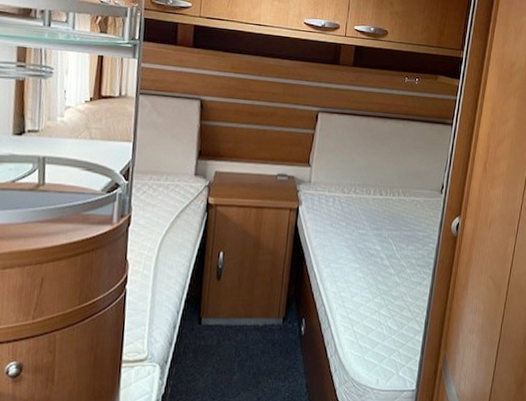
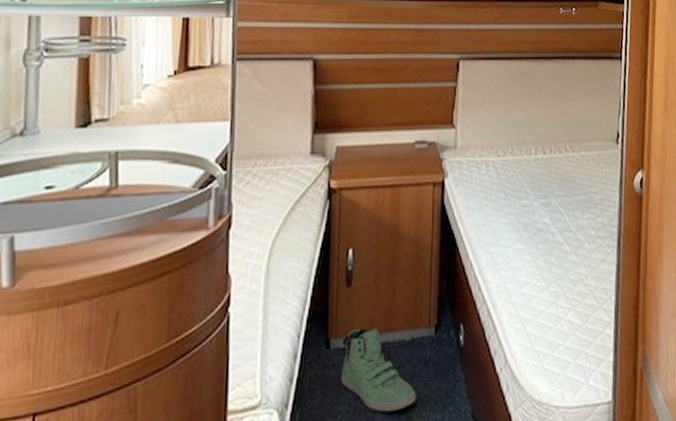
sneaker: none [208,313,265,376] -> present [340,328,417,413]

